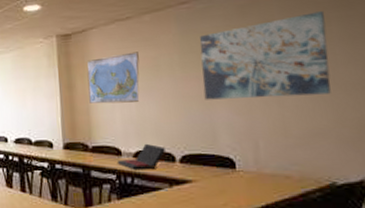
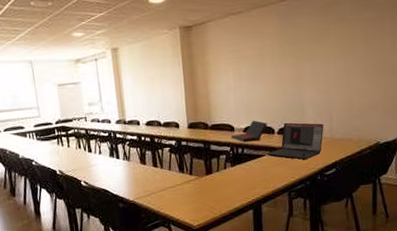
world map: present [86,52,140,104] -> none [206,43,248,89]
laptop: none [164,148,247,199] -> present [266,122,324,160]
wall art: present [200,11,331,100] -> none [294,11,382,83]

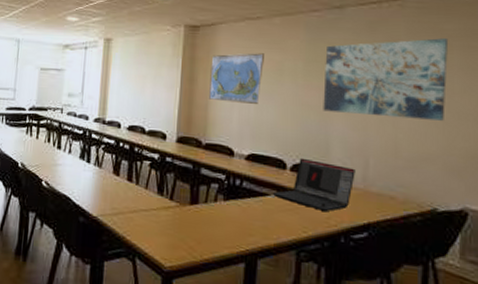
world map: none [206,43,248,89] -> present [209,53,264,104]
laptop: present [231,120,268,143] -> none [229,147,279,174]
wall art: none [294,11,382,83] -> present [323,38,449,121]

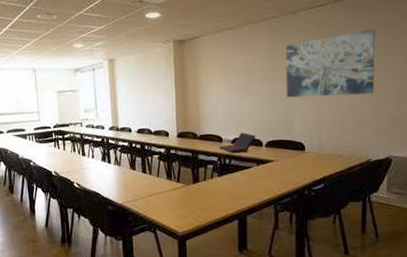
world map: present [209,53,264,104] -> none [197,57,239,100]
laptop: none [229,147,279,174] -> present [219,132,256,154]
laptop: present [272,157,355,212] -> none [253,136,313,174]

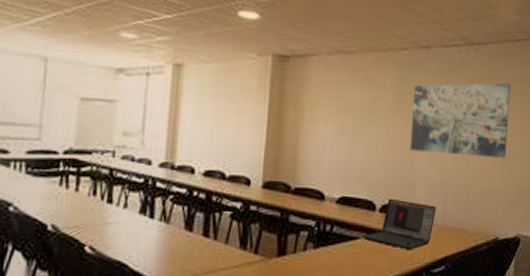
laptop: present [219,132,256,154] -> none [320,189,369,217]
laptop: none [253,136,313,174] -> present [361,198,436,250]

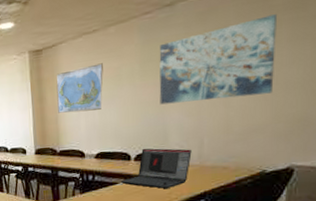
world map: none [299,89,356,144] -> present [56,63,103,113]

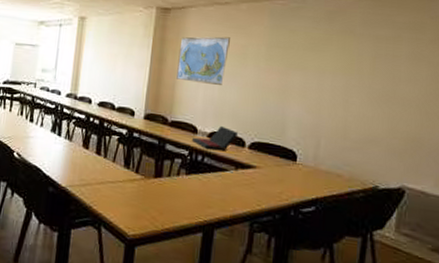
laptop: none [82,145,124,169] -> present [192,125,239,150]
laptop: present [120,148,192,189] -> none [230,136,308,188]
wall art: present [159,14,278,105] -> none [281,29,399,106]

